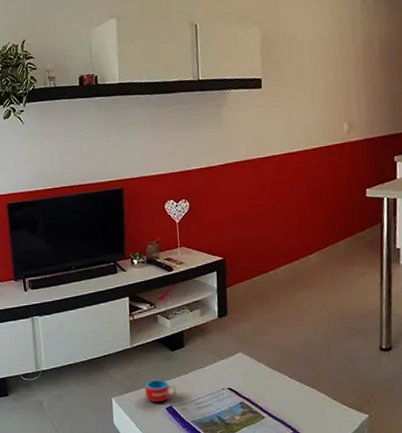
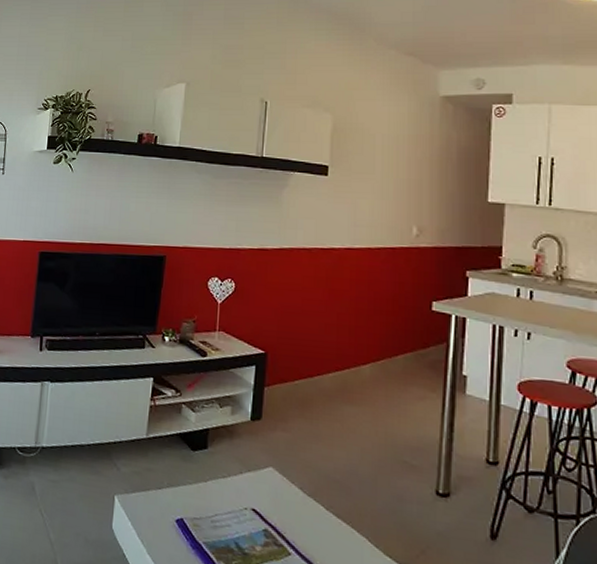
mug: present [145,379,177,403] -> none [154,481,192,512]

